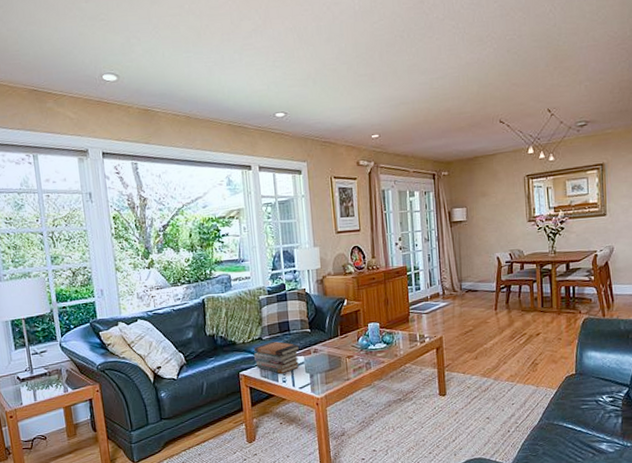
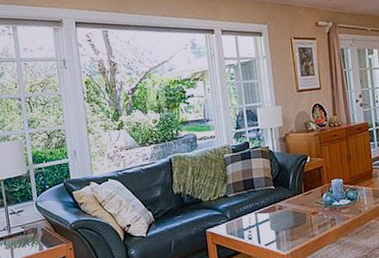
book stack: present [254,341,300,374] -> none [219,198,265,231]

